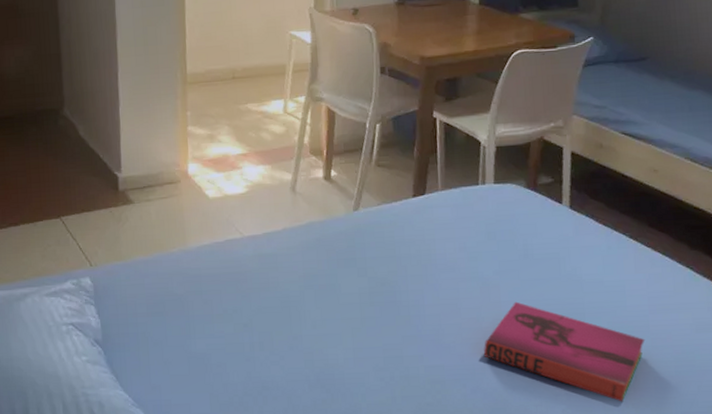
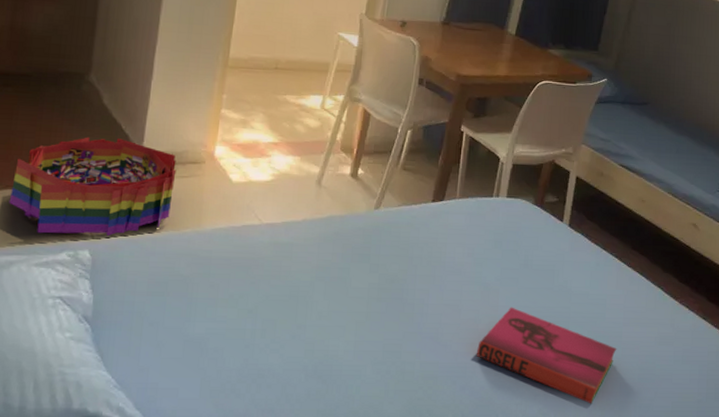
storage bin: none [14,167,156,266] -> present [9,137,177,236]

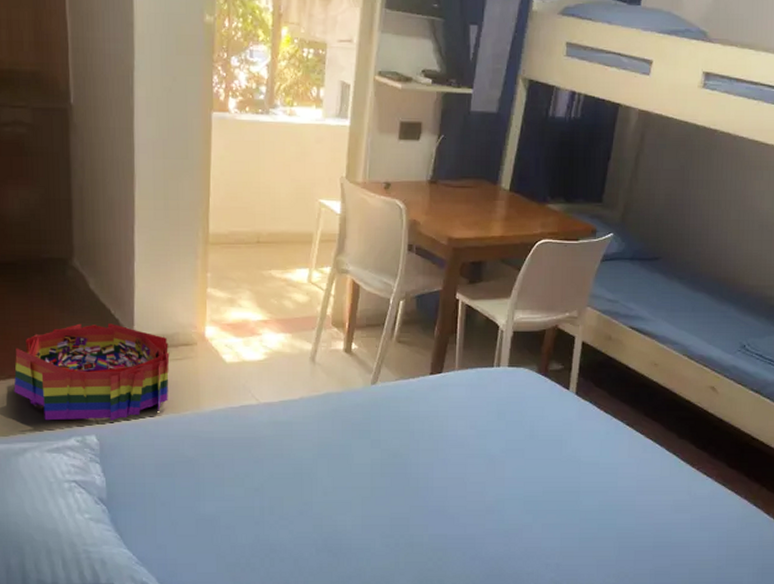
hardback book: present [476,307,617,404] -> none [484,478,631,572]

